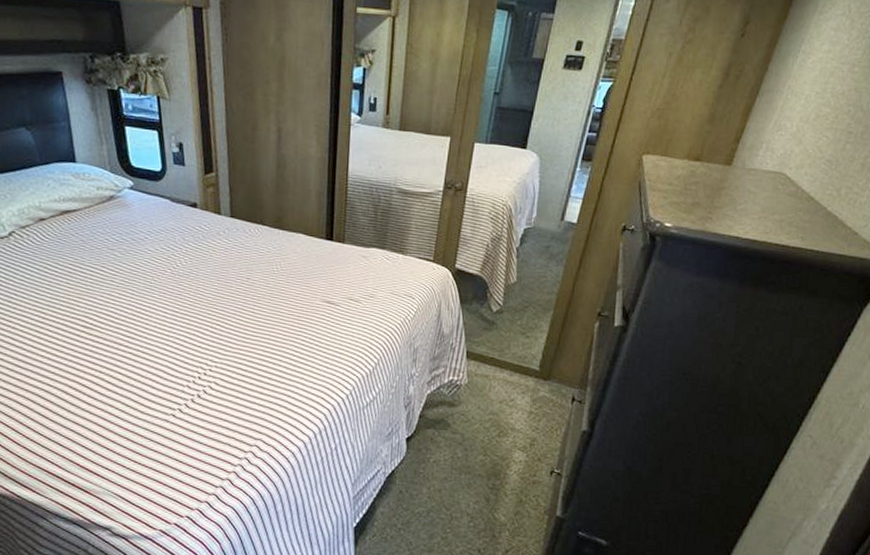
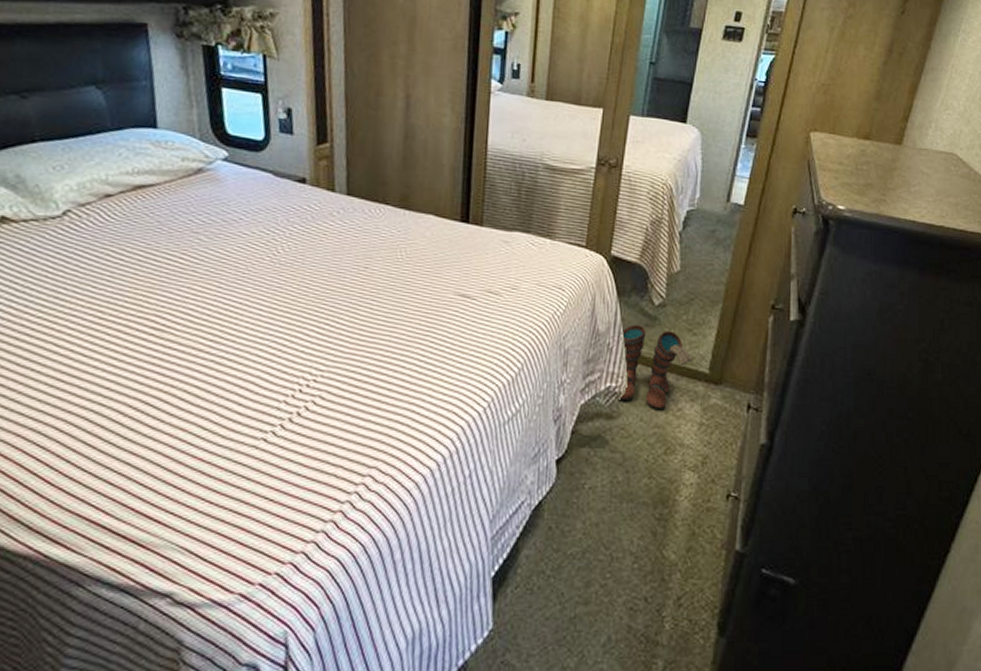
boots: none [459,328,526,400] -> present [618,324,693,409]

